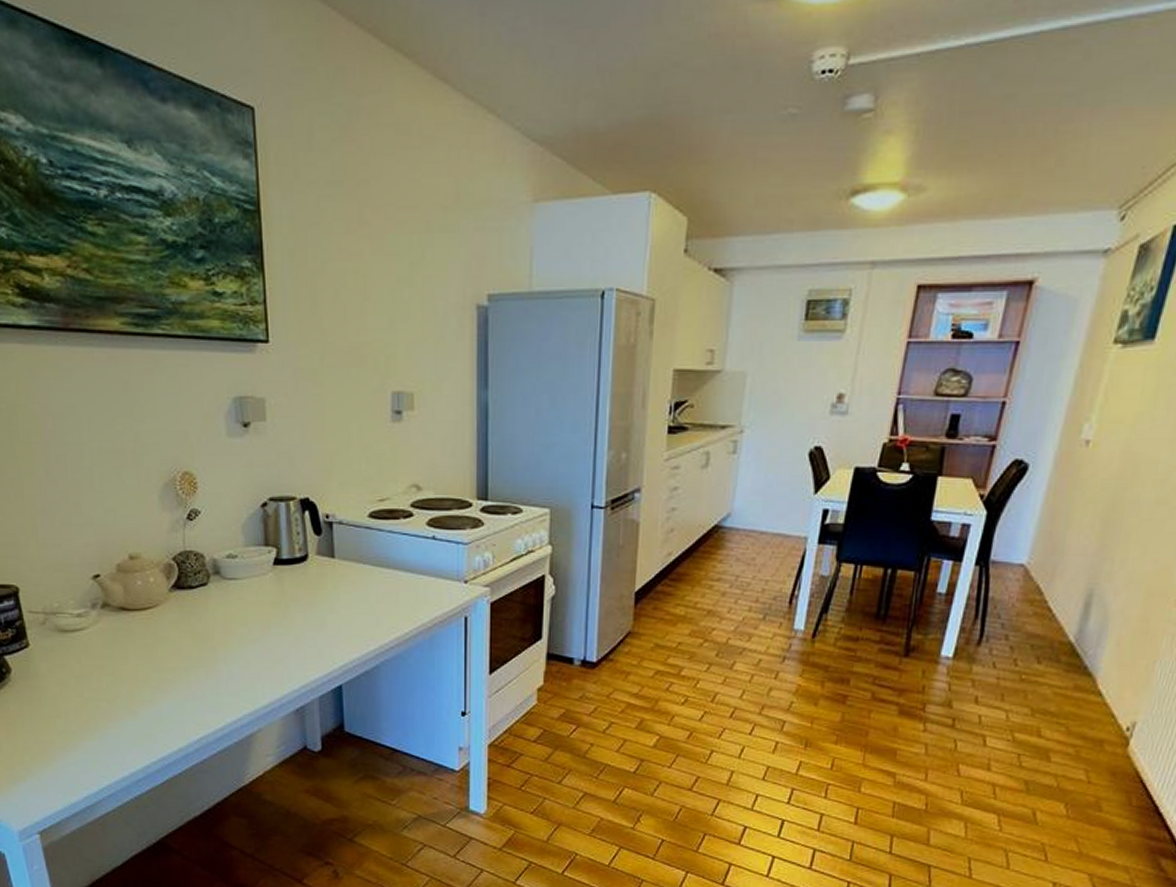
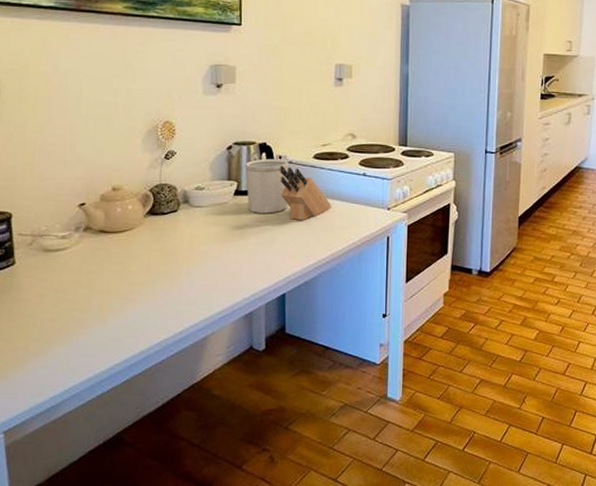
utensil holder: none [285,518,340,587] -> present [245,158,289,213]
knife block: none [327,526,394,596] -> present [279,165,332,220]

